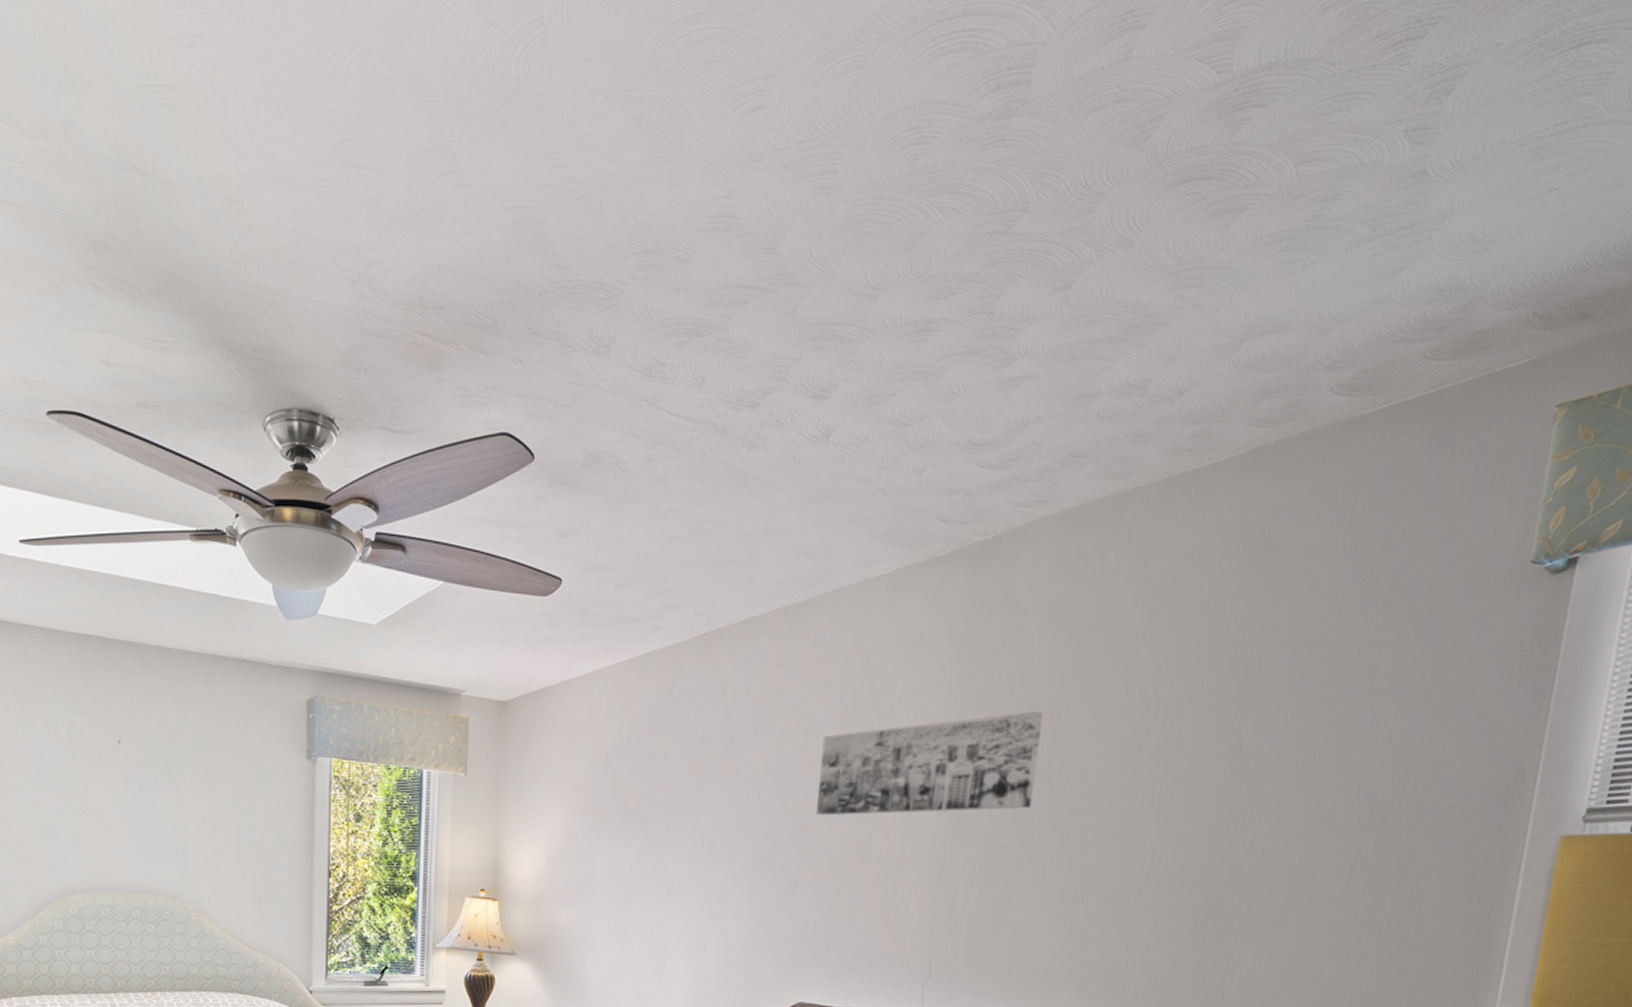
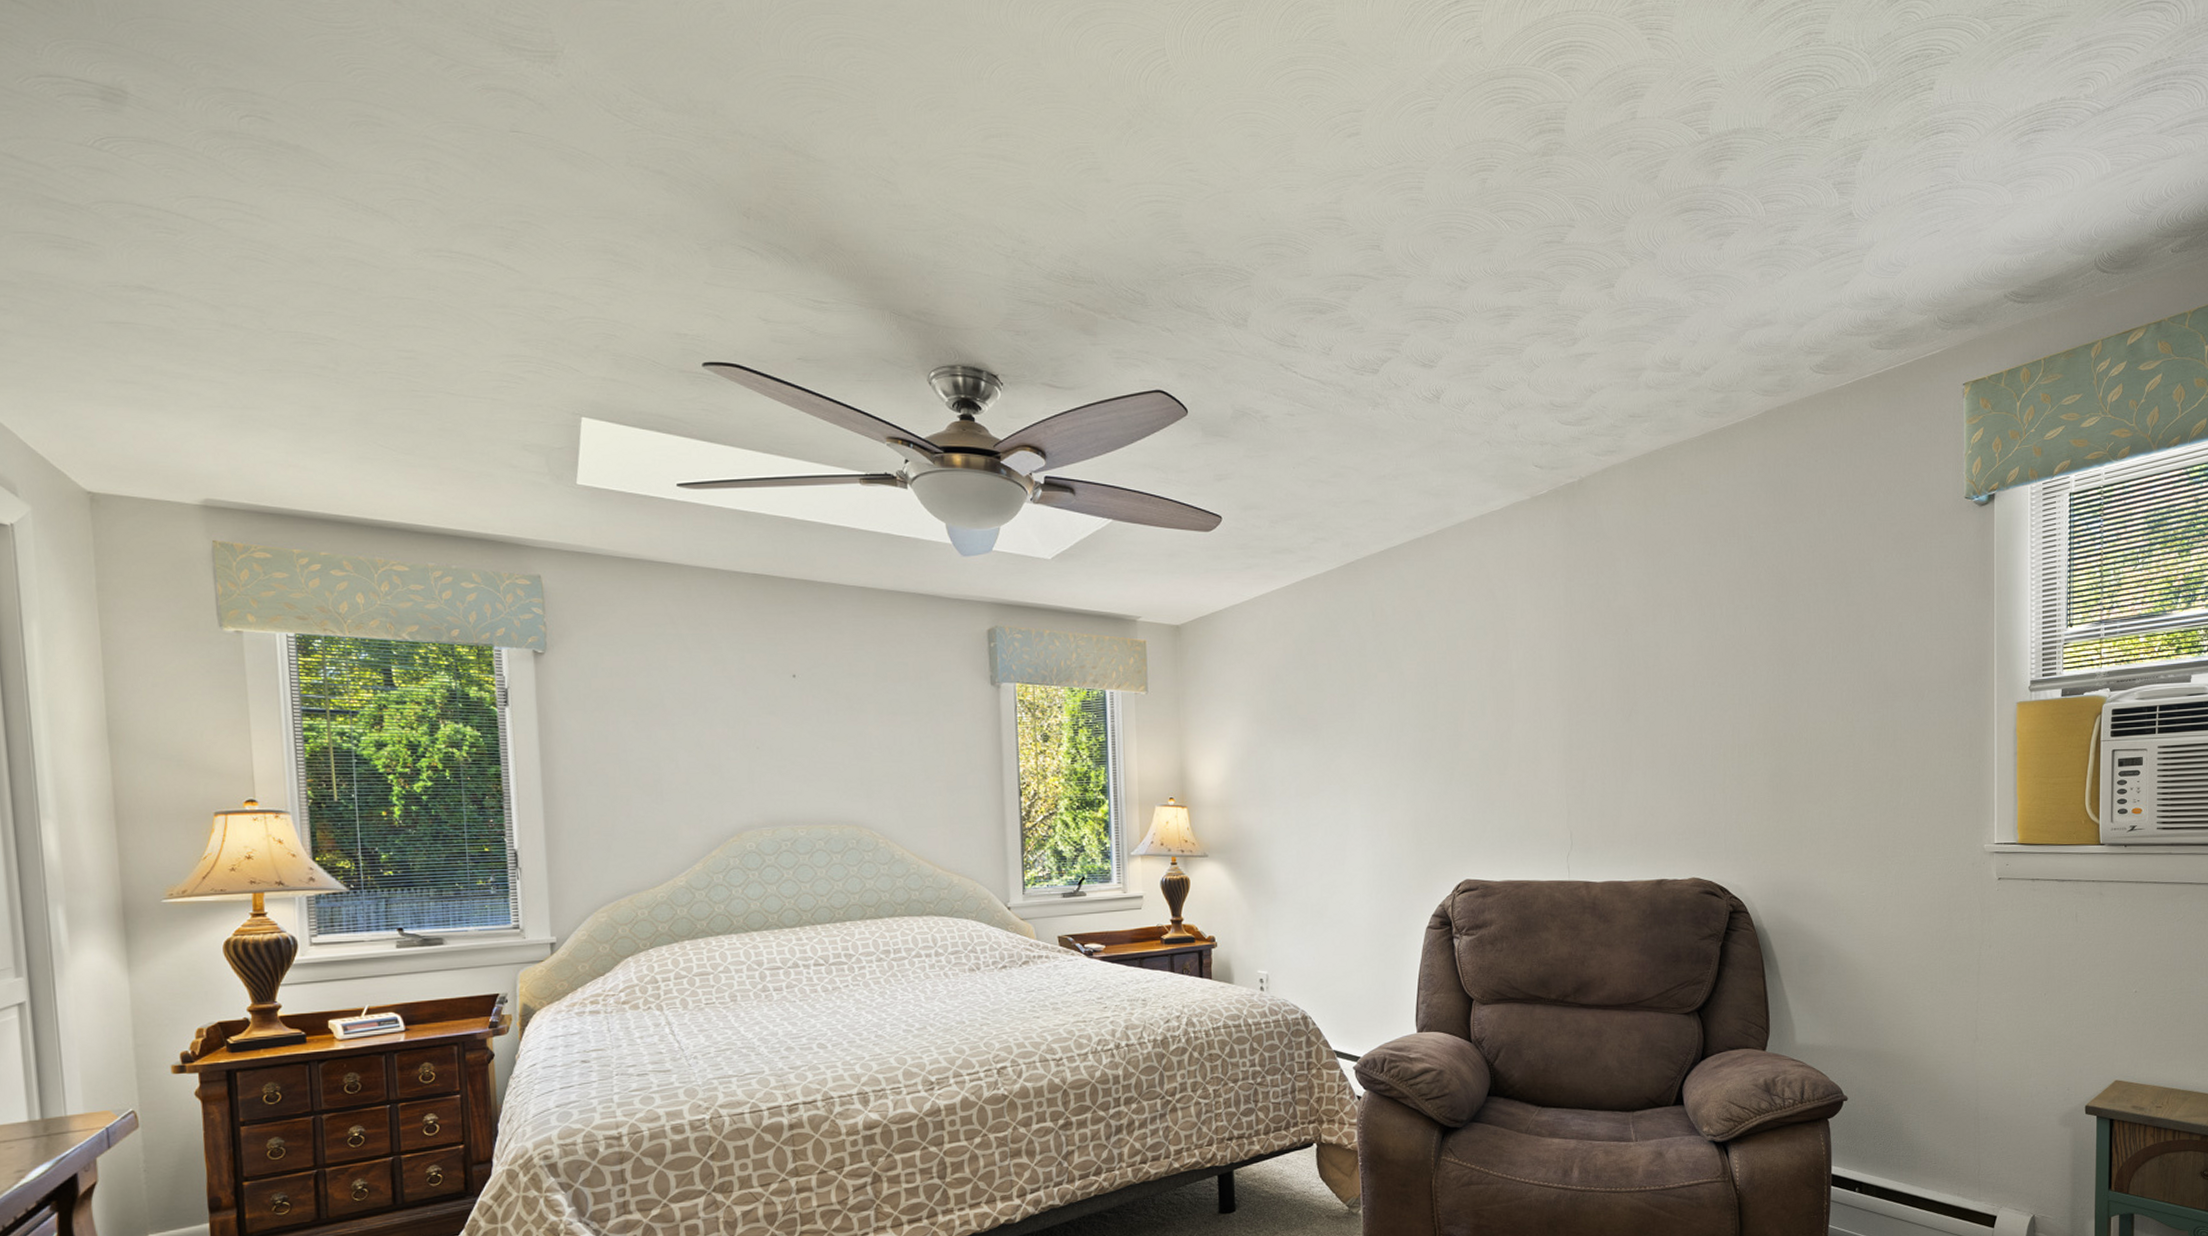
wall art: present [815,712,1043,816] -> none [1461,620,1636,715]

